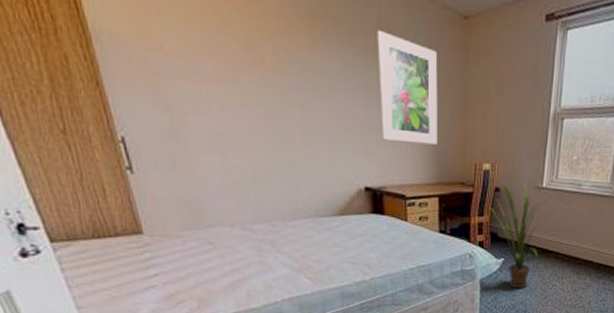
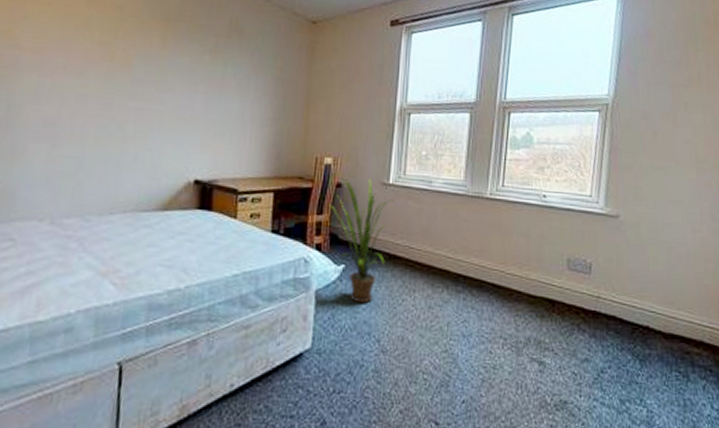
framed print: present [377,29,438,145] -> none [219,31,283,138]

